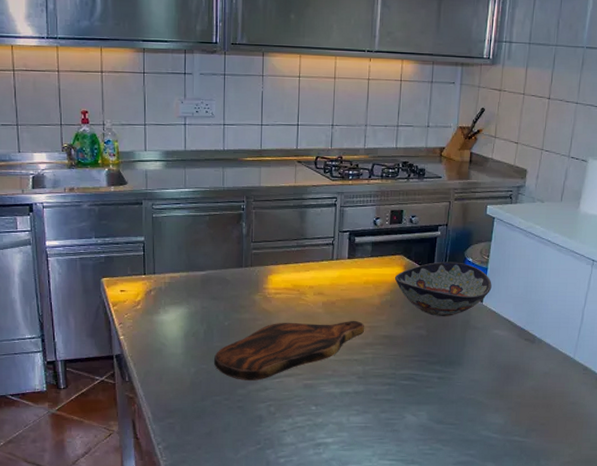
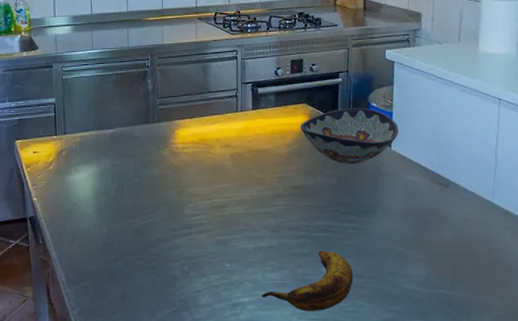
cutting board: present [213,320,365,381] -> none [125,171,274,239]
banana: none [344,398,434,453] -> present [261,251,353,311]

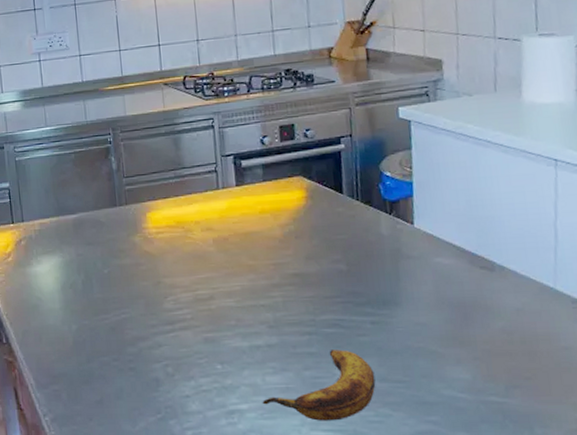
decorative bowl: present [299,107,399,164] -> none [295,178,423,246]

